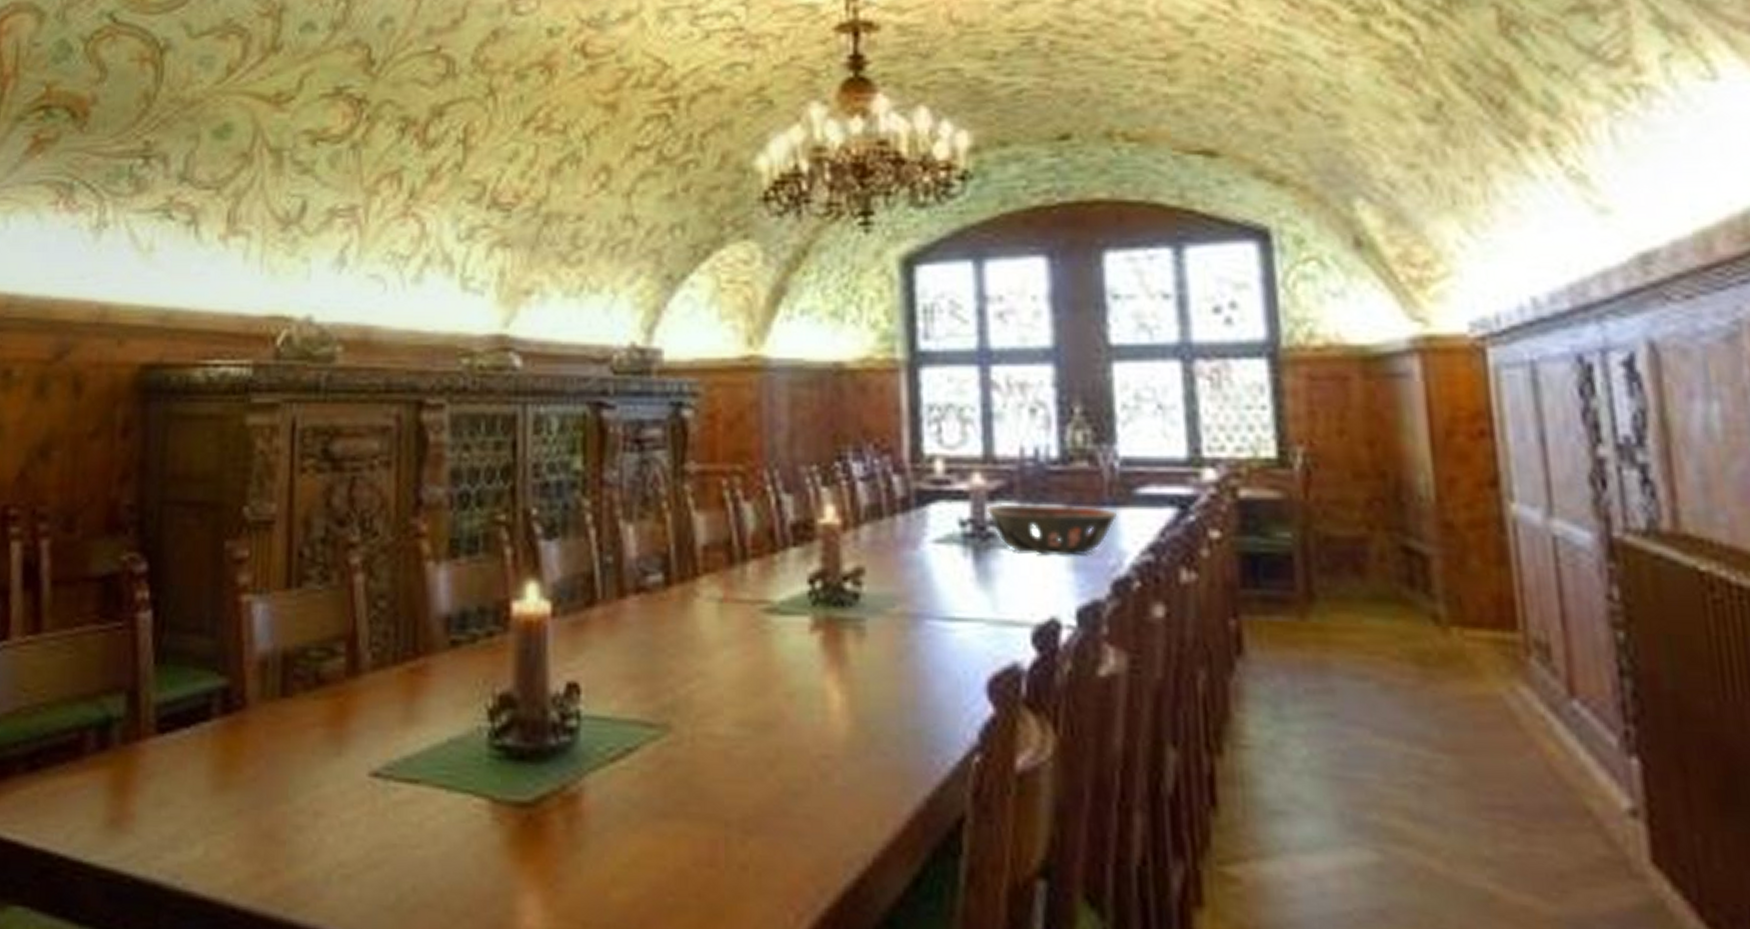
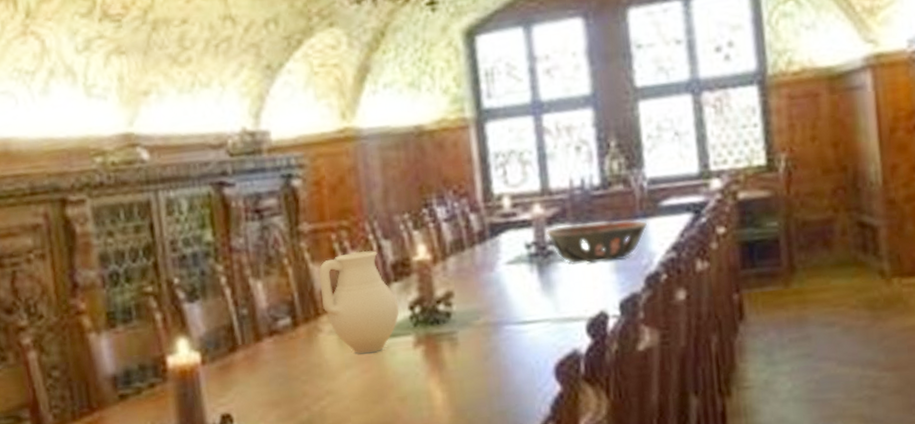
pitcher: none [702,503,796,632] -> present [318,250,399,355]

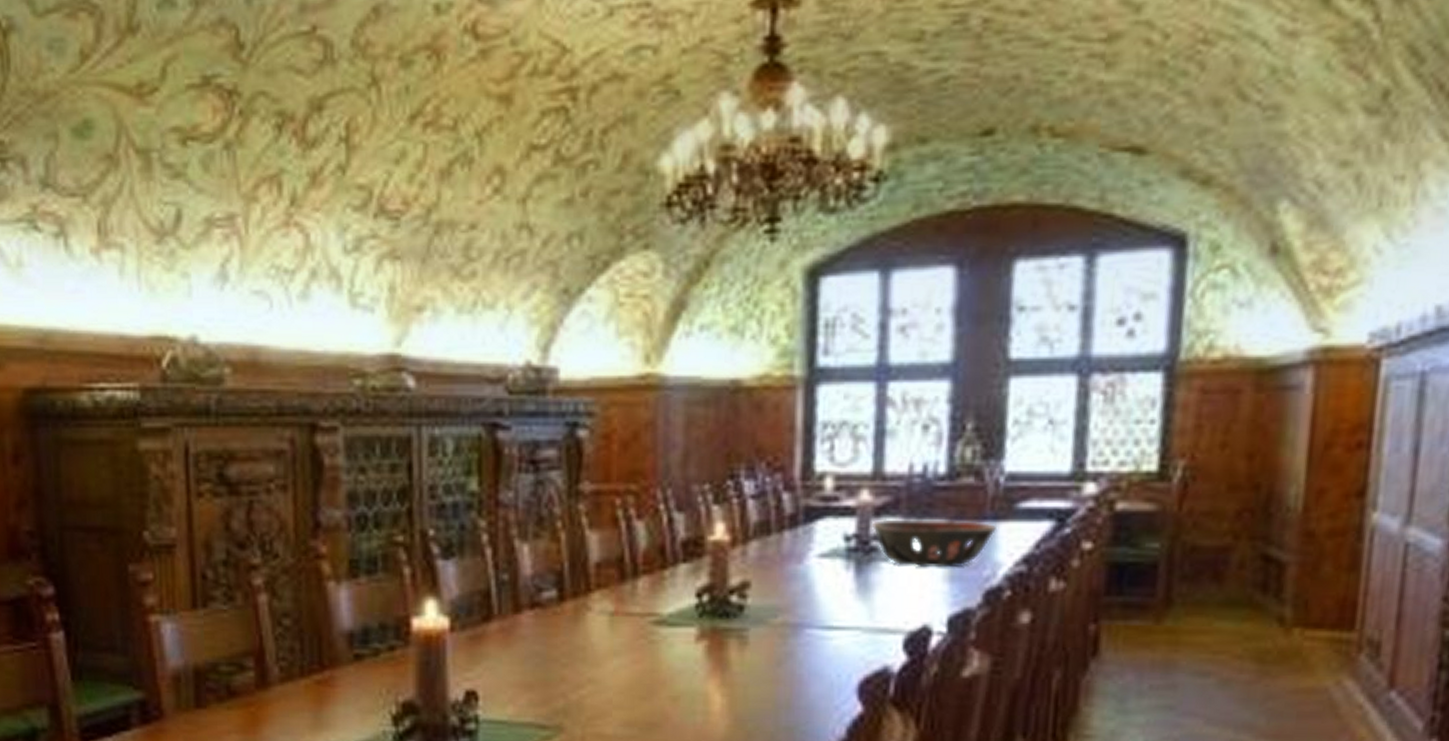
pitcher: present [318,250,399,355] -> none [595,522,684,642]

